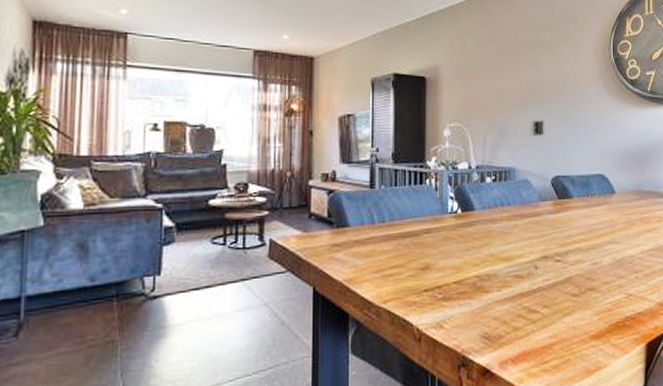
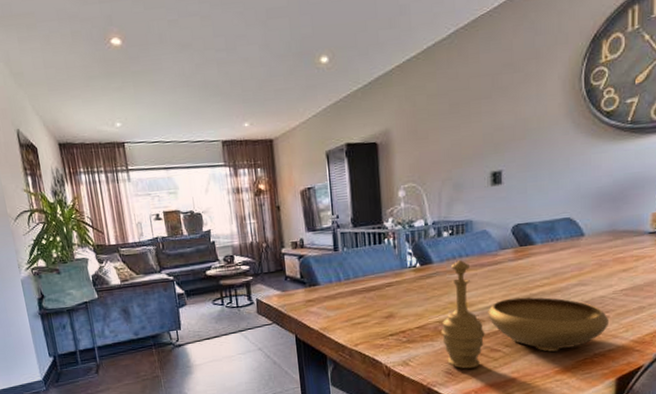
decorative bowl: none [479,209,638,333] -> present [440,260,610,369]

